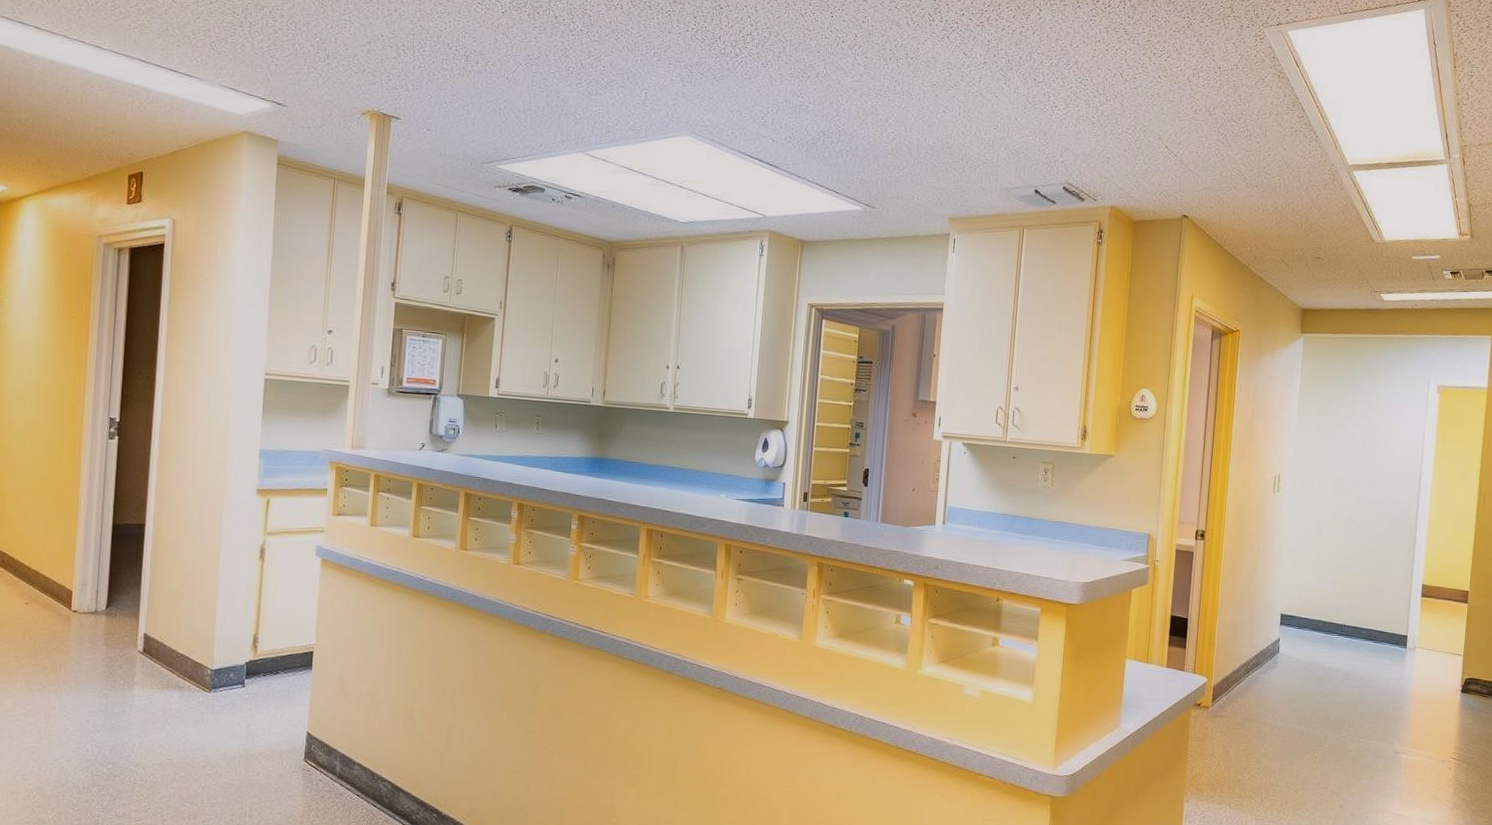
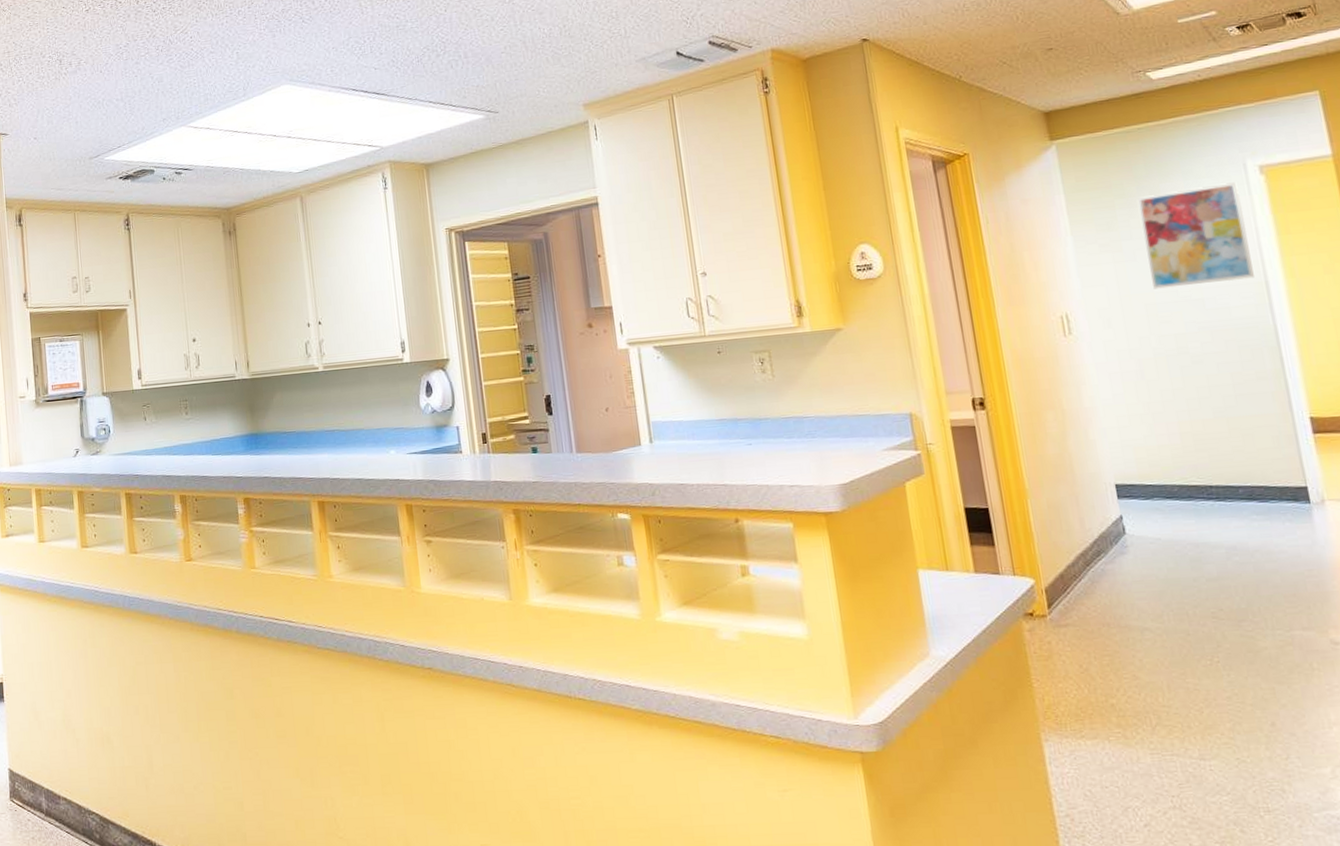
wall art: none [1344,392,1420,472] -> present [1137,182,1254,289]

